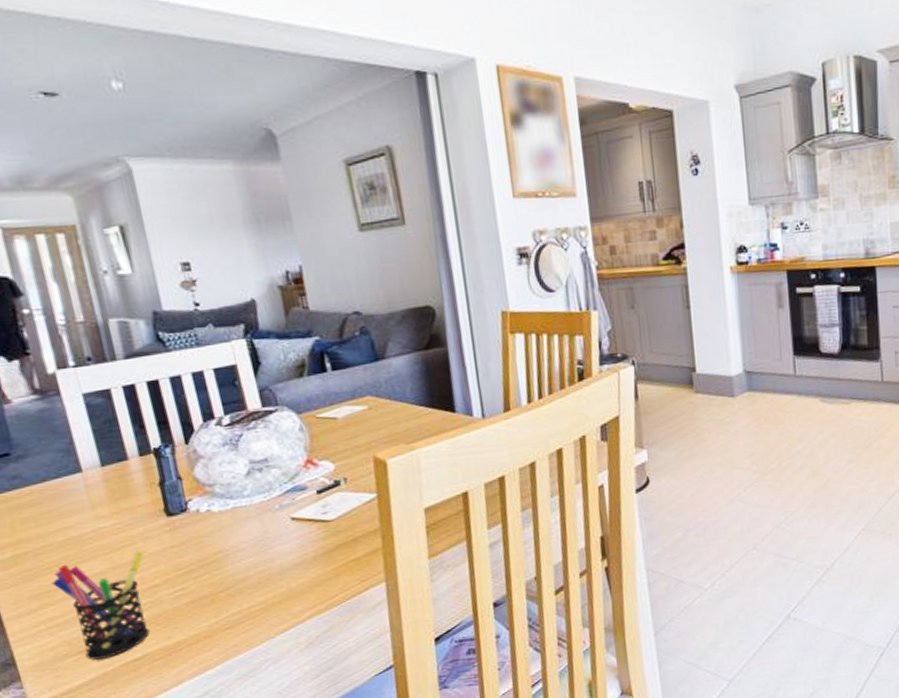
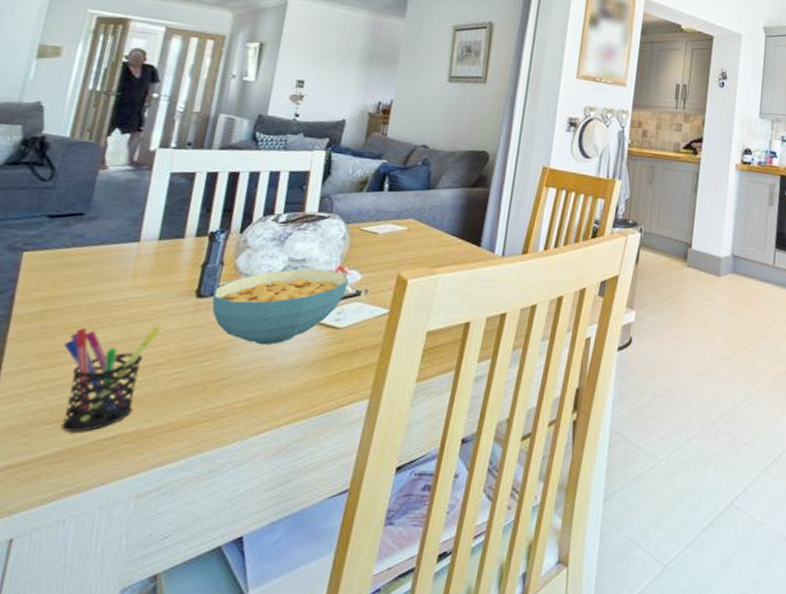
cereal bowl: none [182,465,324,551] -> present [212,269,349,345]

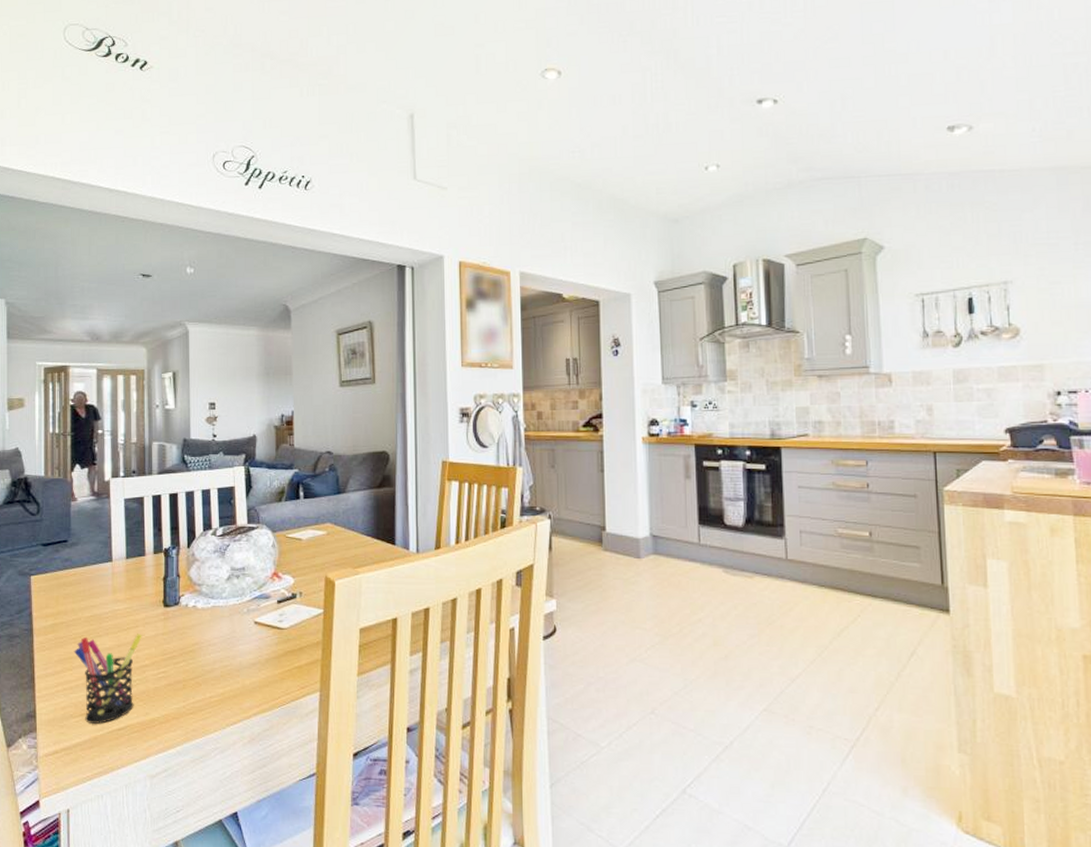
cereal bowl: present [212,269,349,345] -> none [176,576,284,646]

